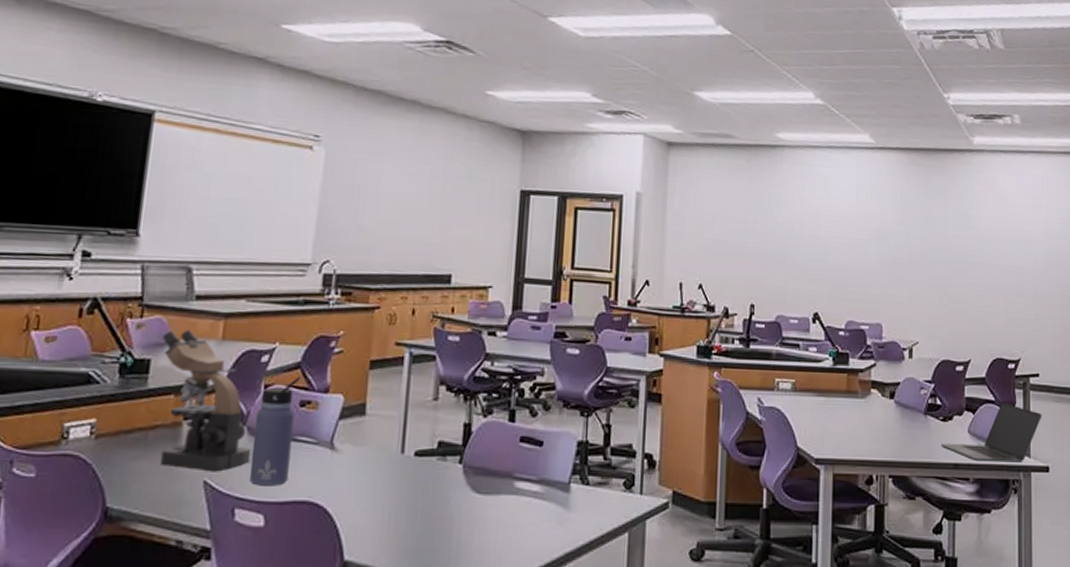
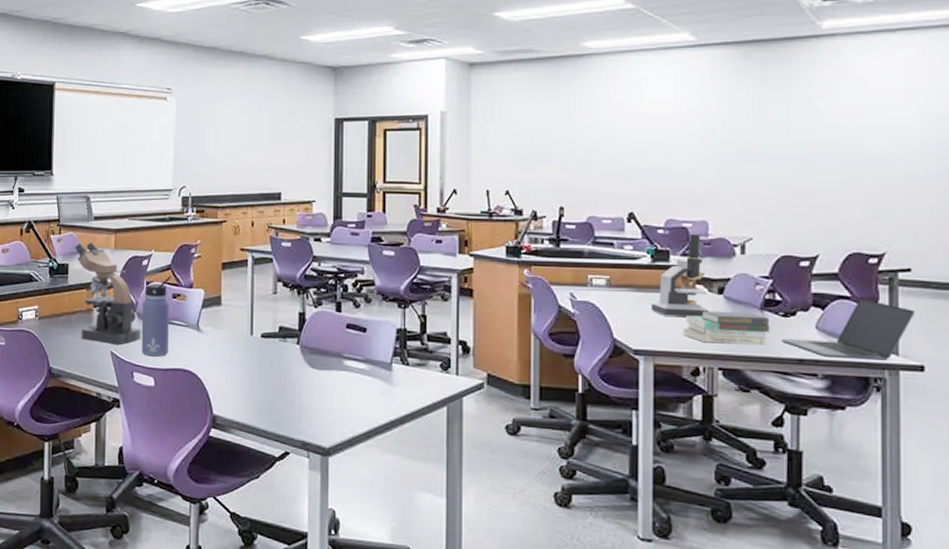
microscope: none [832,336,881,424] -> present [652,233,709,318]
books: none [859,415,932,451] -> present [683,310,770,345]

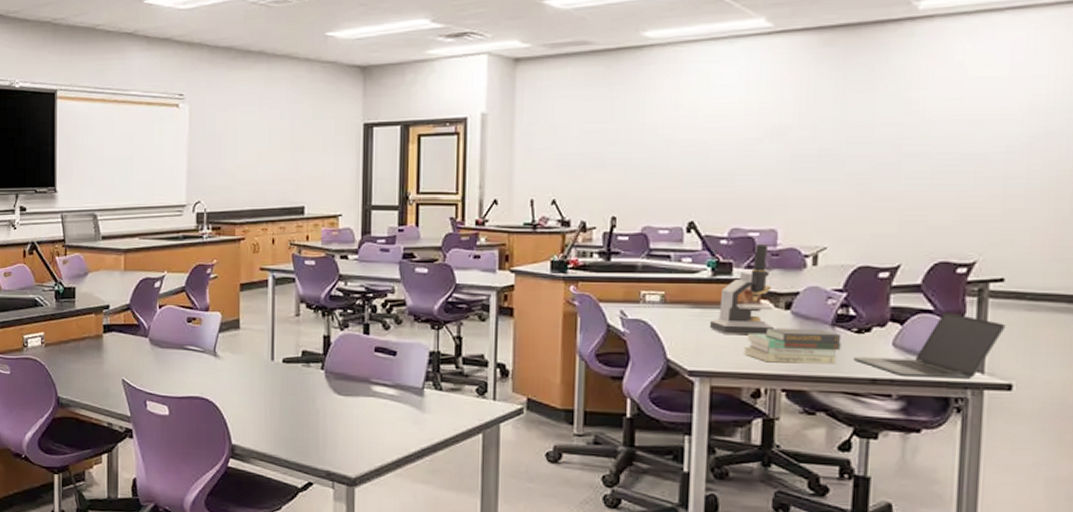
microscope: present [75,242,141,345] -> none [82,264,154,373]
water bottle: present [141,275,172,357] -> none [154,298,187,385]

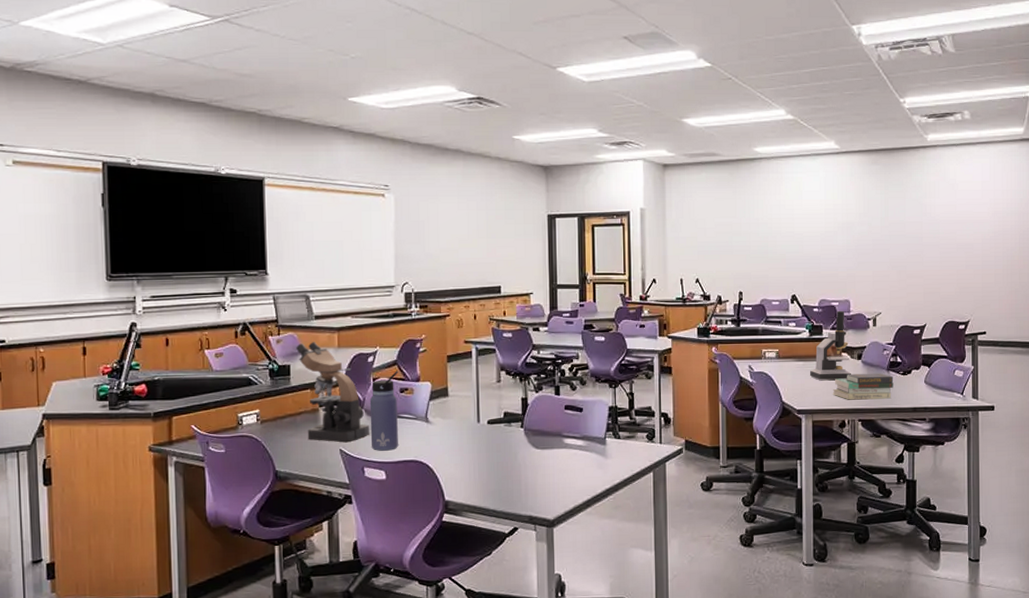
microscope: none [82,264,154,373] -> present [296,342,370,443]
water bottle: none [154,298,187,385] -> present [369,371,399,451]
laptop: present [853,311,1006,379] -> none [901,356,989,405]

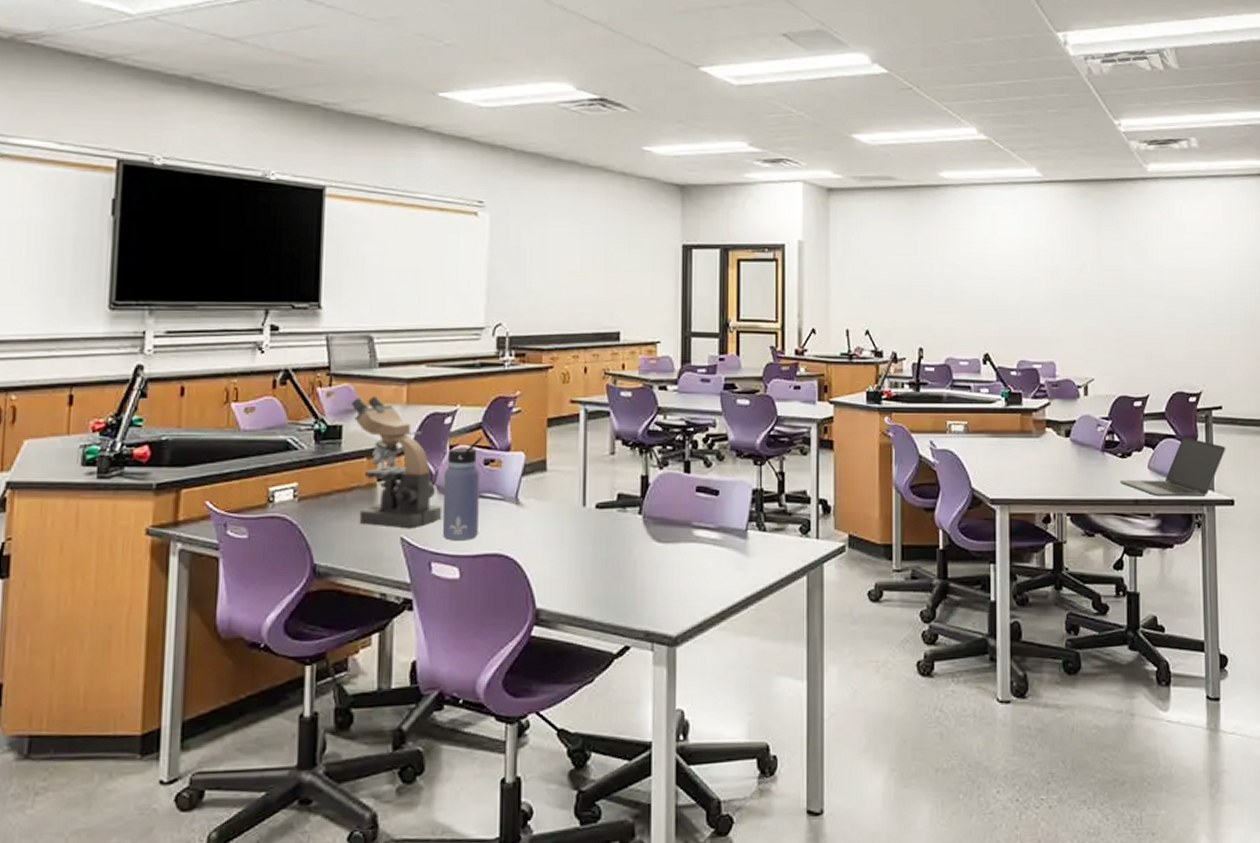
microscope: present [810,310,851,381] -> none [1007,374,1057,463]
books: present [833,373,894,400] -> none [1035,454,1110,488]
laptop: none [901,356,989,405] -> present [1119,436,1226,497]

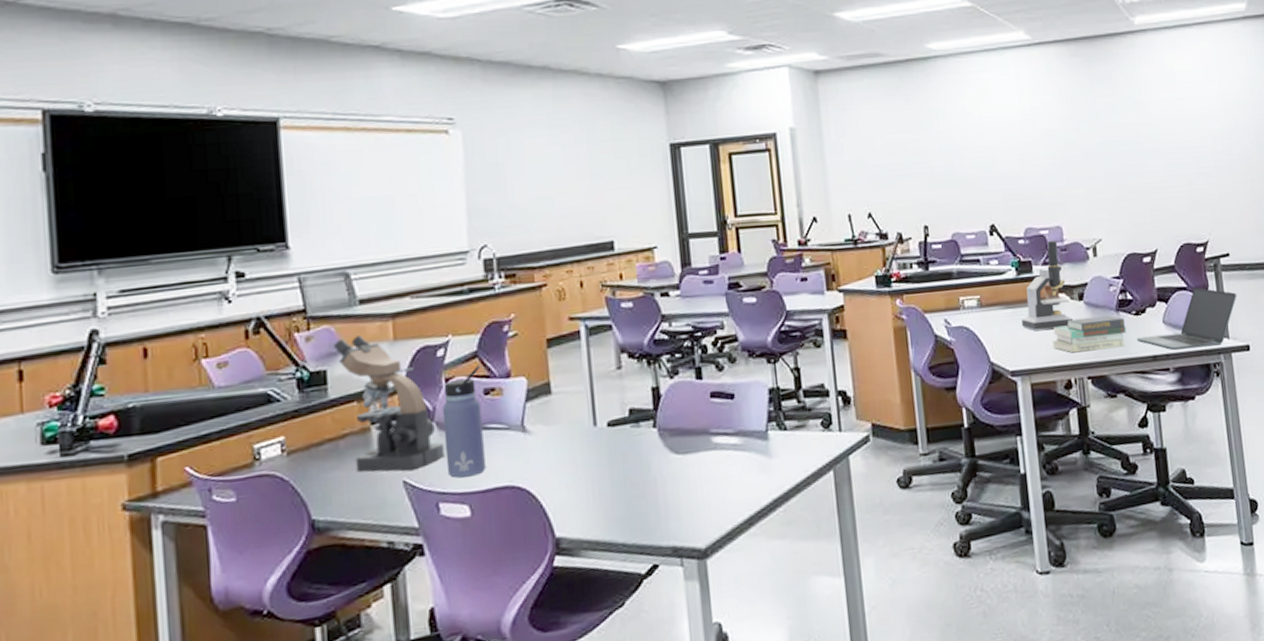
microscope: none [1007,374,1057,463] -> present [1022,240,1073,332]
books: none [1035,454,1110,488] -> present [1052,315,1126,353]

